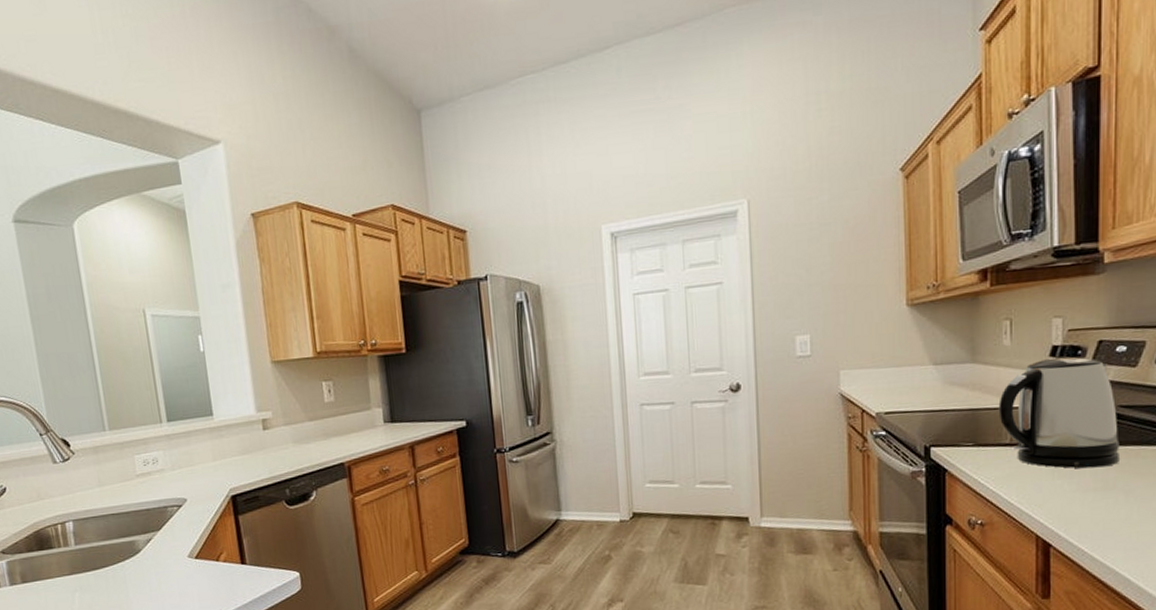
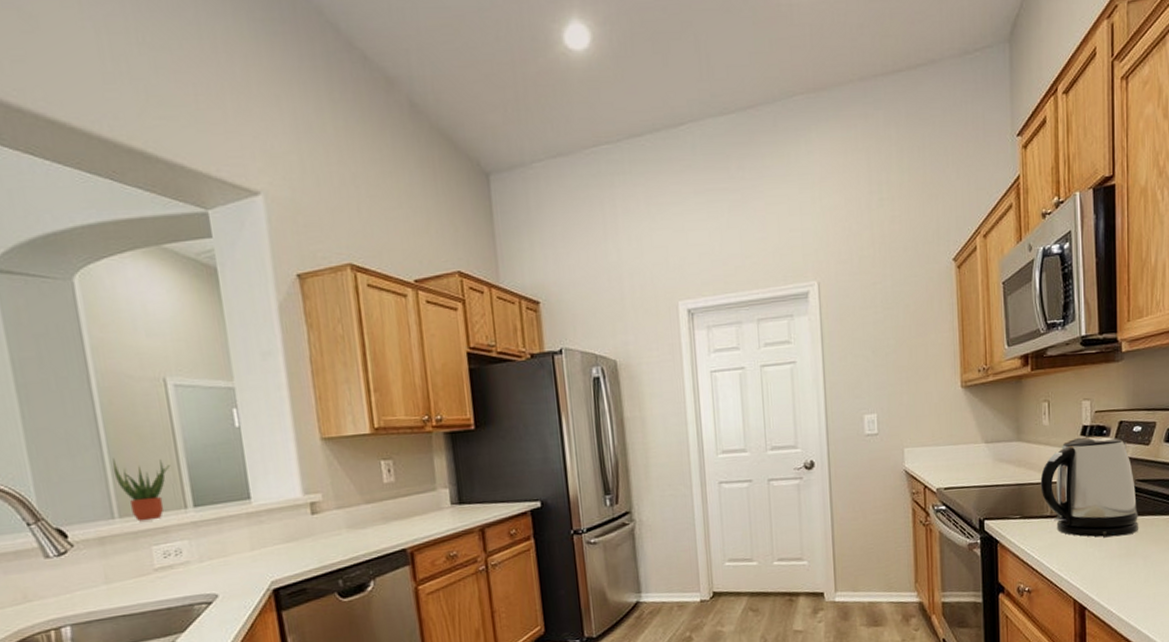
potted plant: none [103,379,149,434] -> present [112,459,171,522]

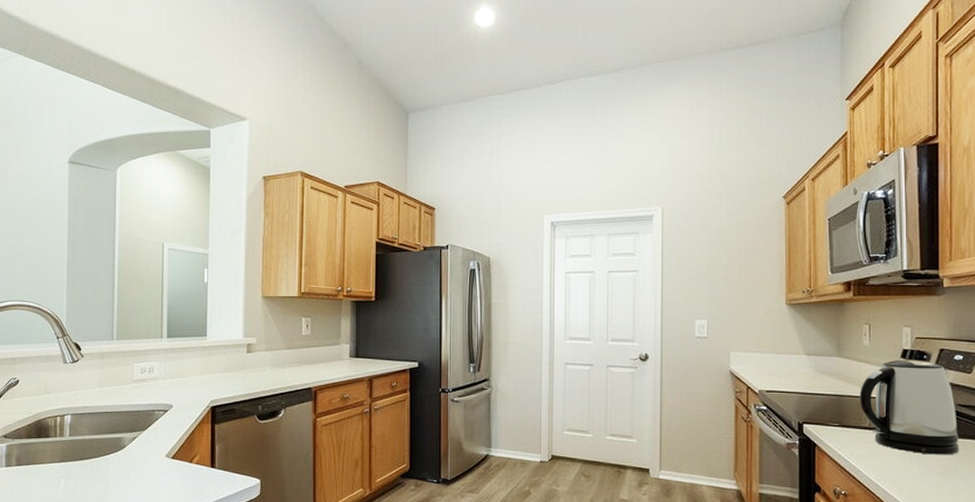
potted plant: present [112,459,171,522] -> none [118,297,157,344]

